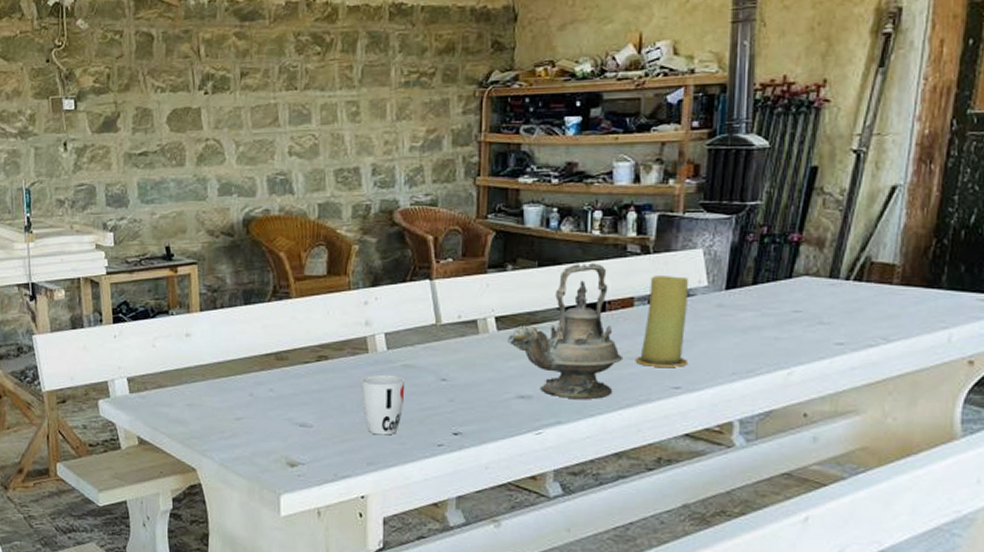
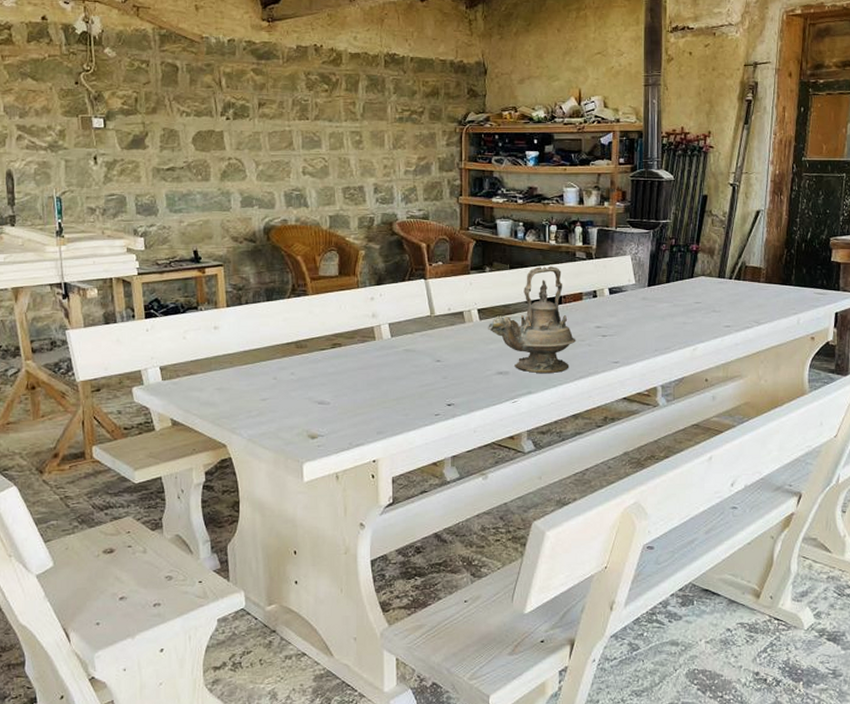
cup: present [360,375,406,435] -> none [369,359,407,409]
candle: present [635,276,688,367] -> none [585,276,623,346]

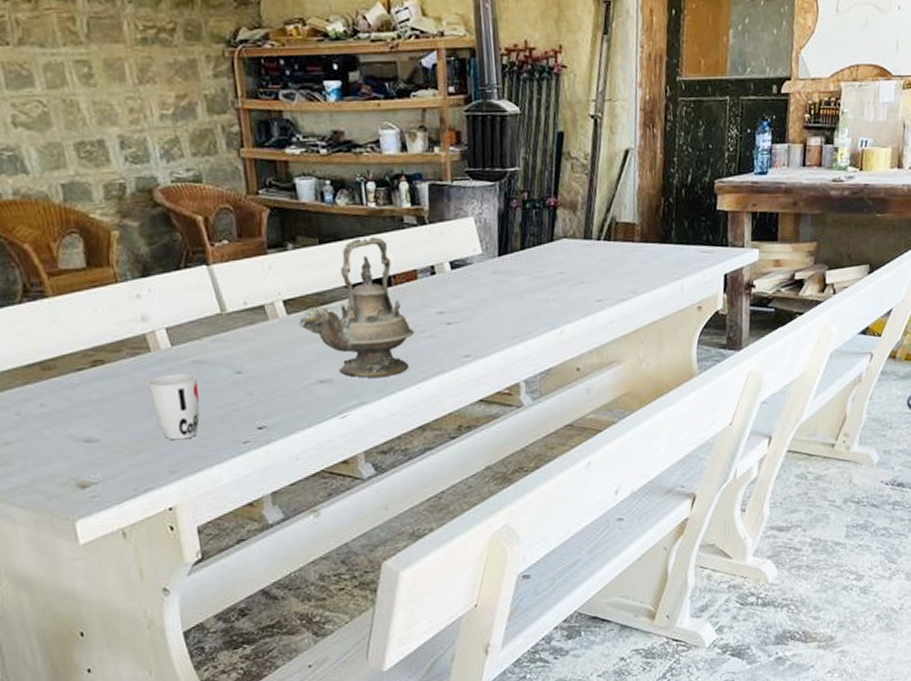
cup: none [369,359,407,409] -> present [146,374,200,441]

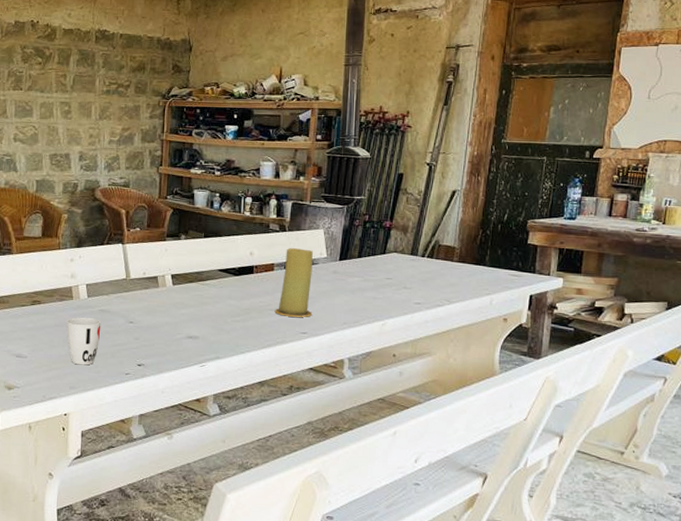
teapot: present [299,236,415,378] -> none [180,236,266,340]
candle: none [425,245,473,338] -> present [274,248,313,317]

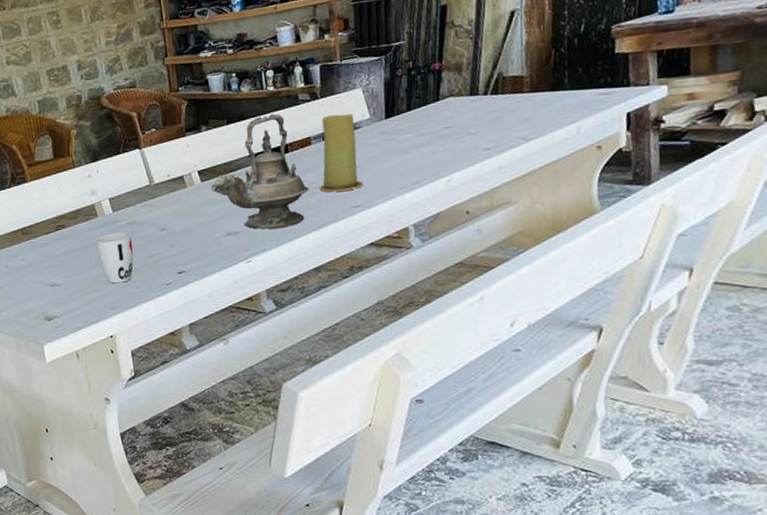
teapot: none [180,236,266,340] -> present [211,113,310,230]

